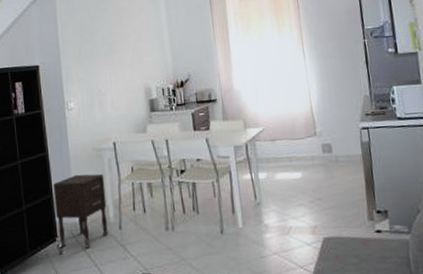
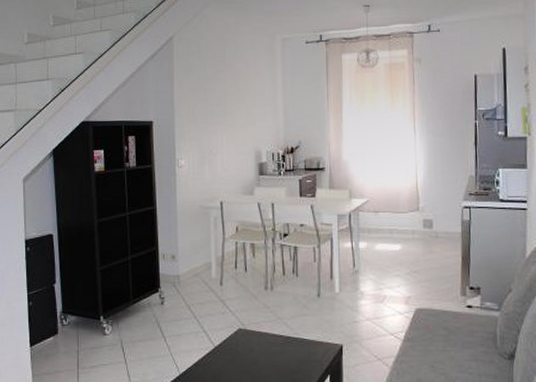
nightstand: present [53,174,109,249] -> none [159,230,210,301]

